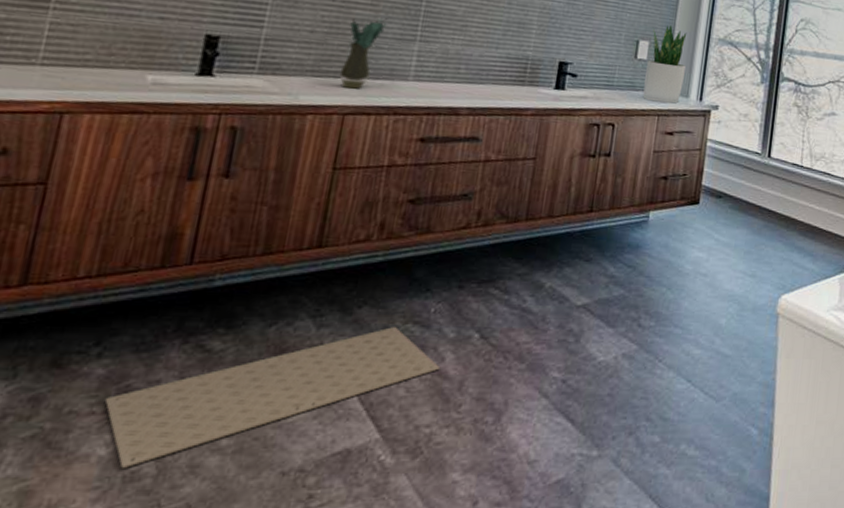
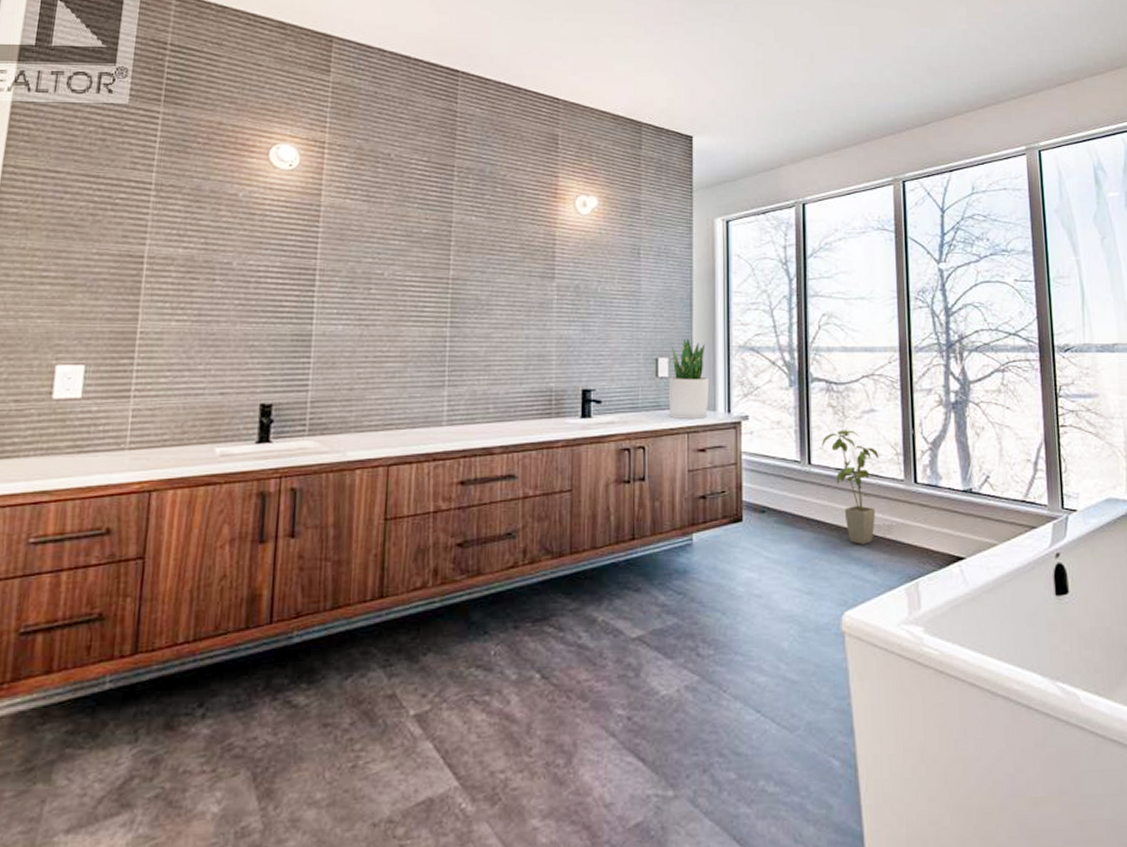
bath mat: present [104,327,441,470] -> none [212,672,507,826]
vase: present [339,18,388,89] -> none [380,368,417,440]
house plant: none [783,128,834,236] -> present [822,430,879,544]

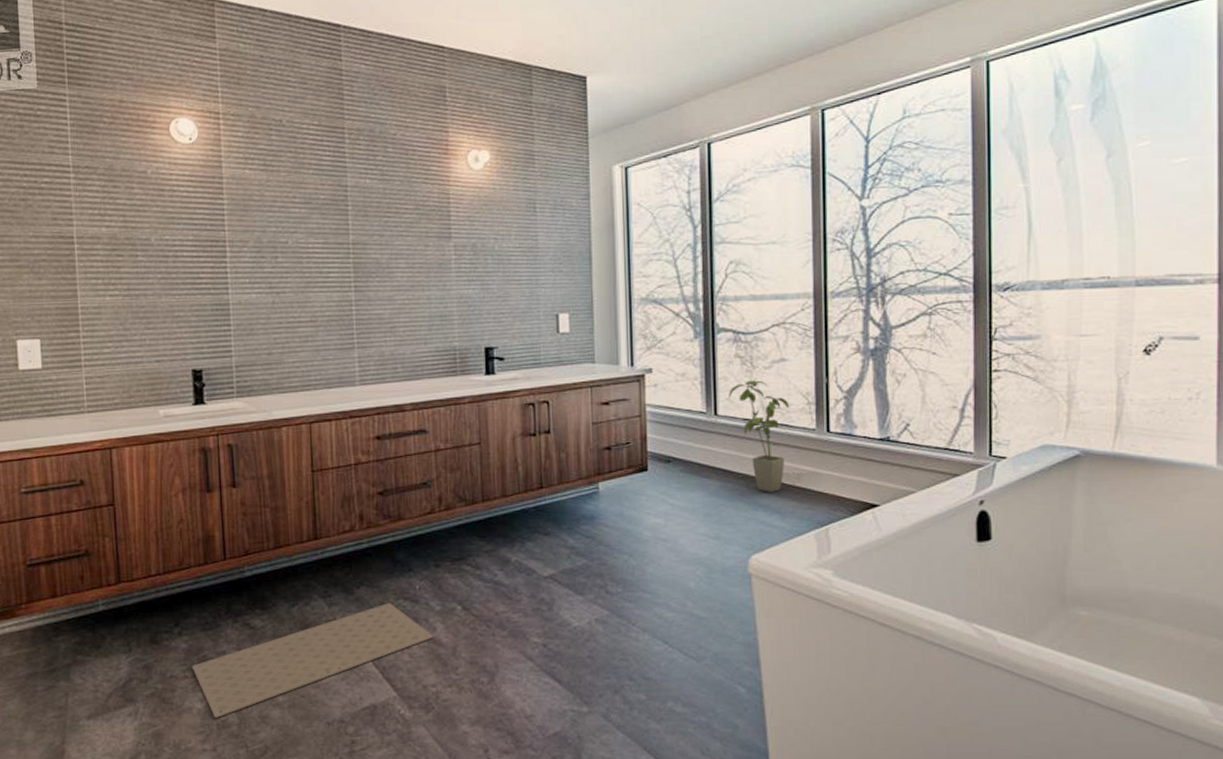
bath mat: none [212,672,507,826] -> present [191,603,434,719]
planter: present [668,338,709,420] -> none [570,293,611,374]

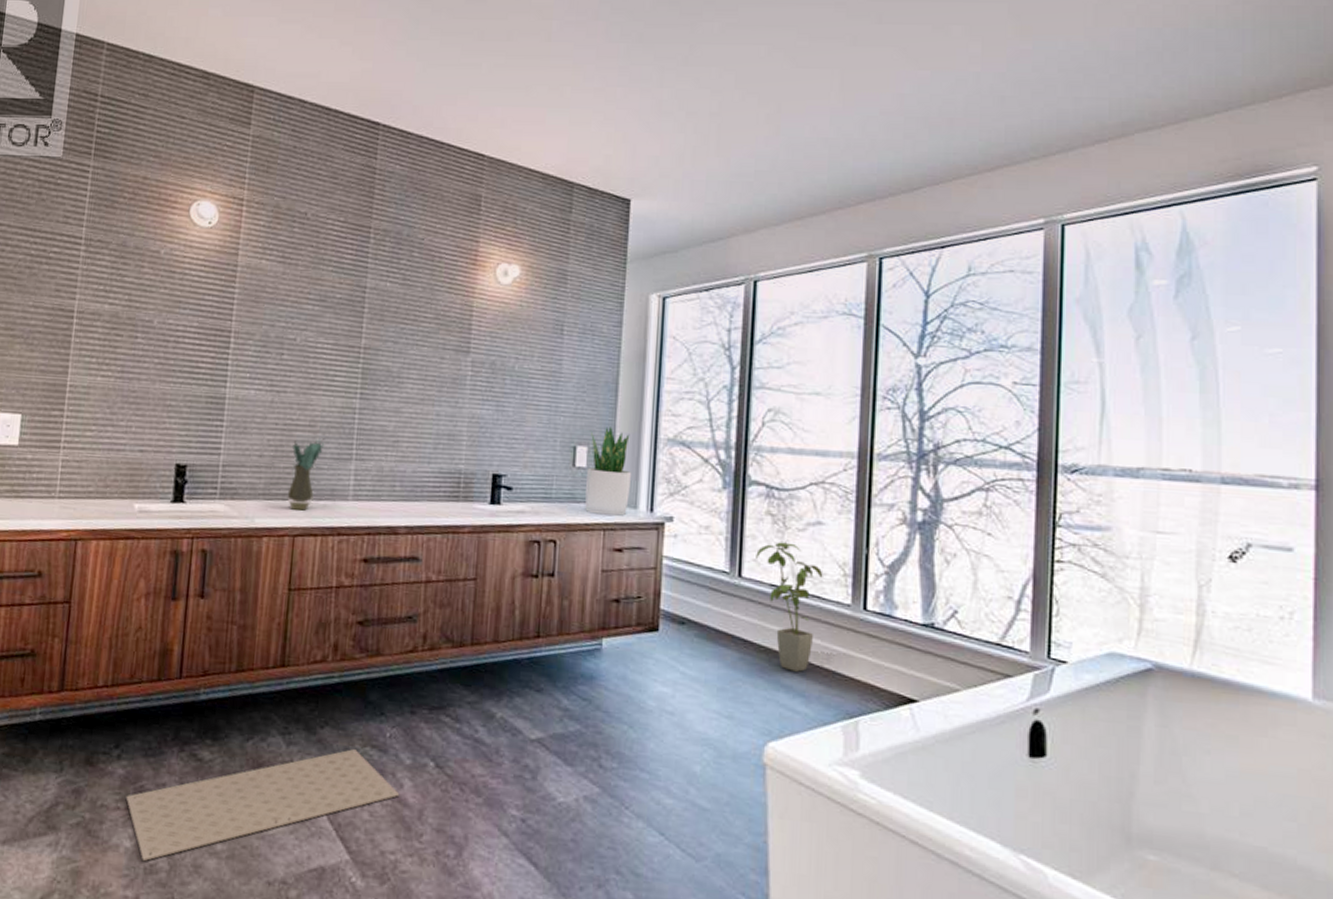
vase: none [298,331,328,400] -> present [287,438,326,511]
planter: none [570,293,611,374] -> present [585,427,631,517]

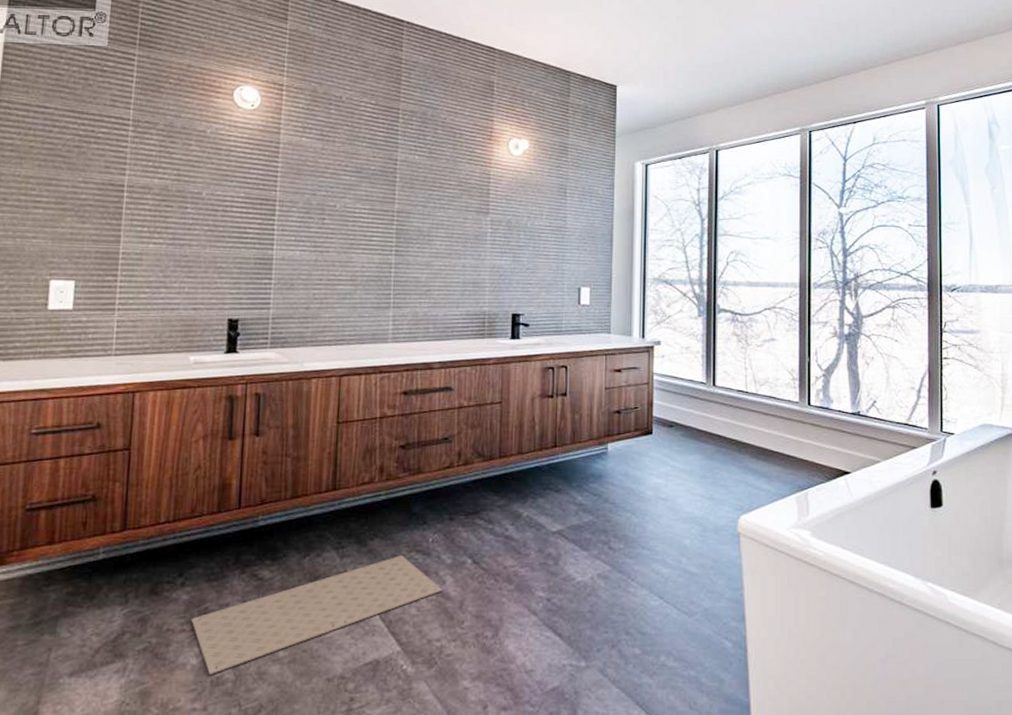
vase: present [287,438,326,511] -> none [333,290,366,354]
planter: present [585,427,631,517] -> none [589,271,626,344]
house plant: present [756,542,823,672] -> none [726,356,777,458]

